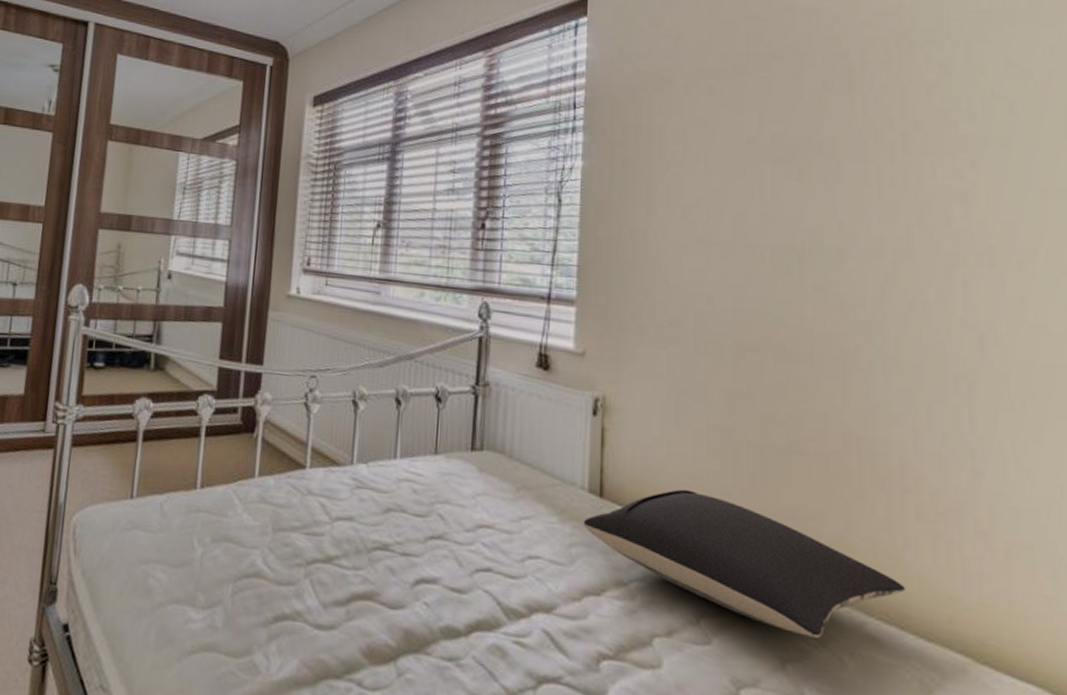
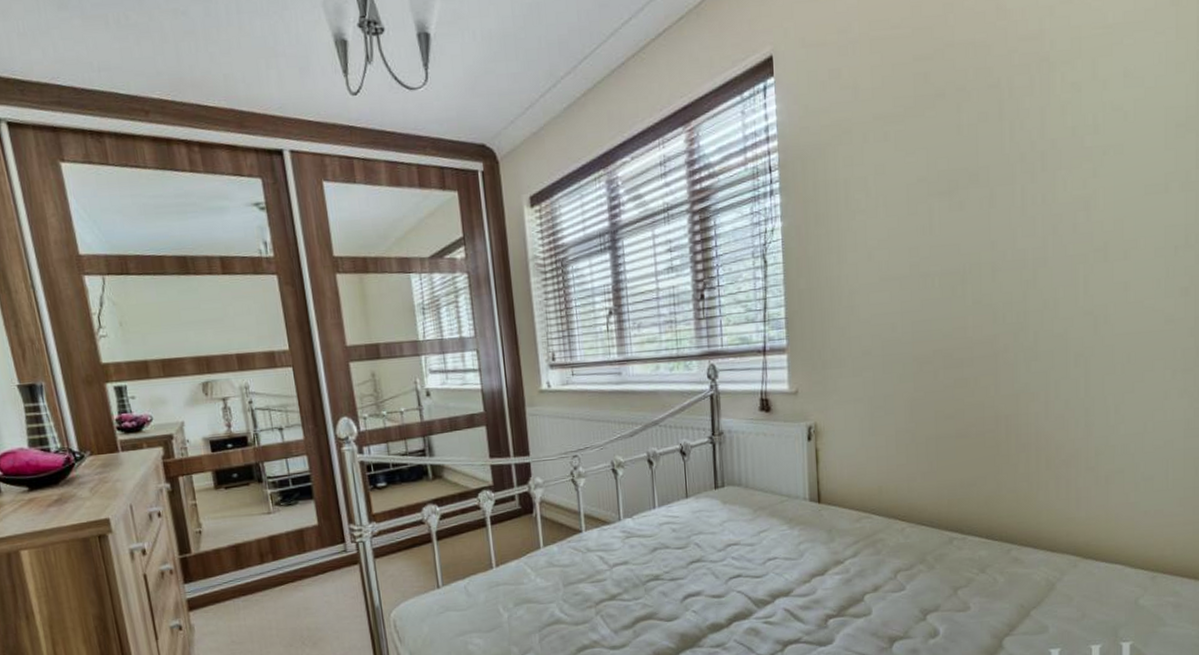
pillow: present [583,489,905,639] -> none [807,482,1038,569]

